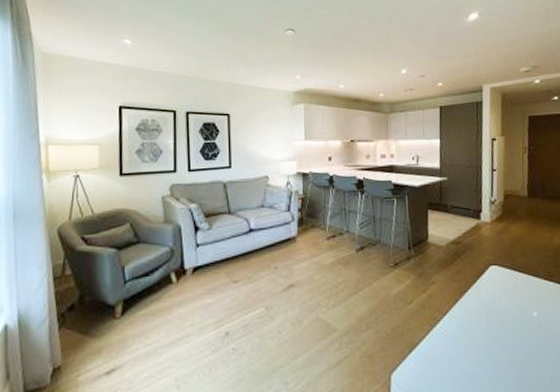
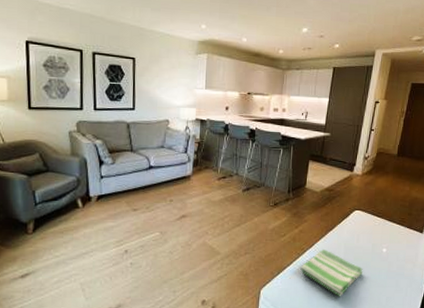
dish towel: none [434,317,514,380] -> present [299,250,363,297]

